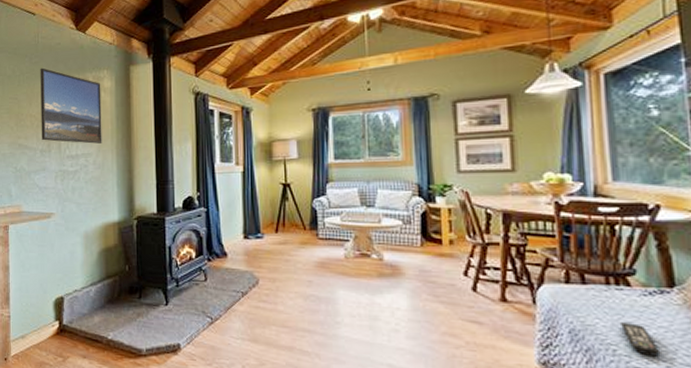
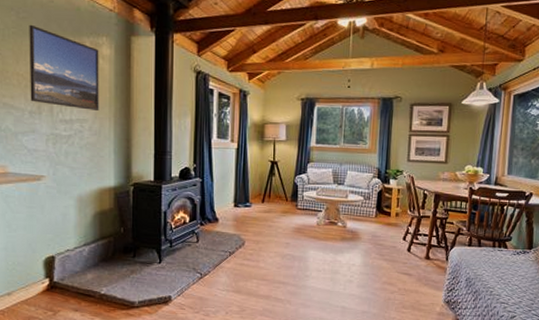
remote control: present [621,322,661,357] -> none [497,273,518,295]

